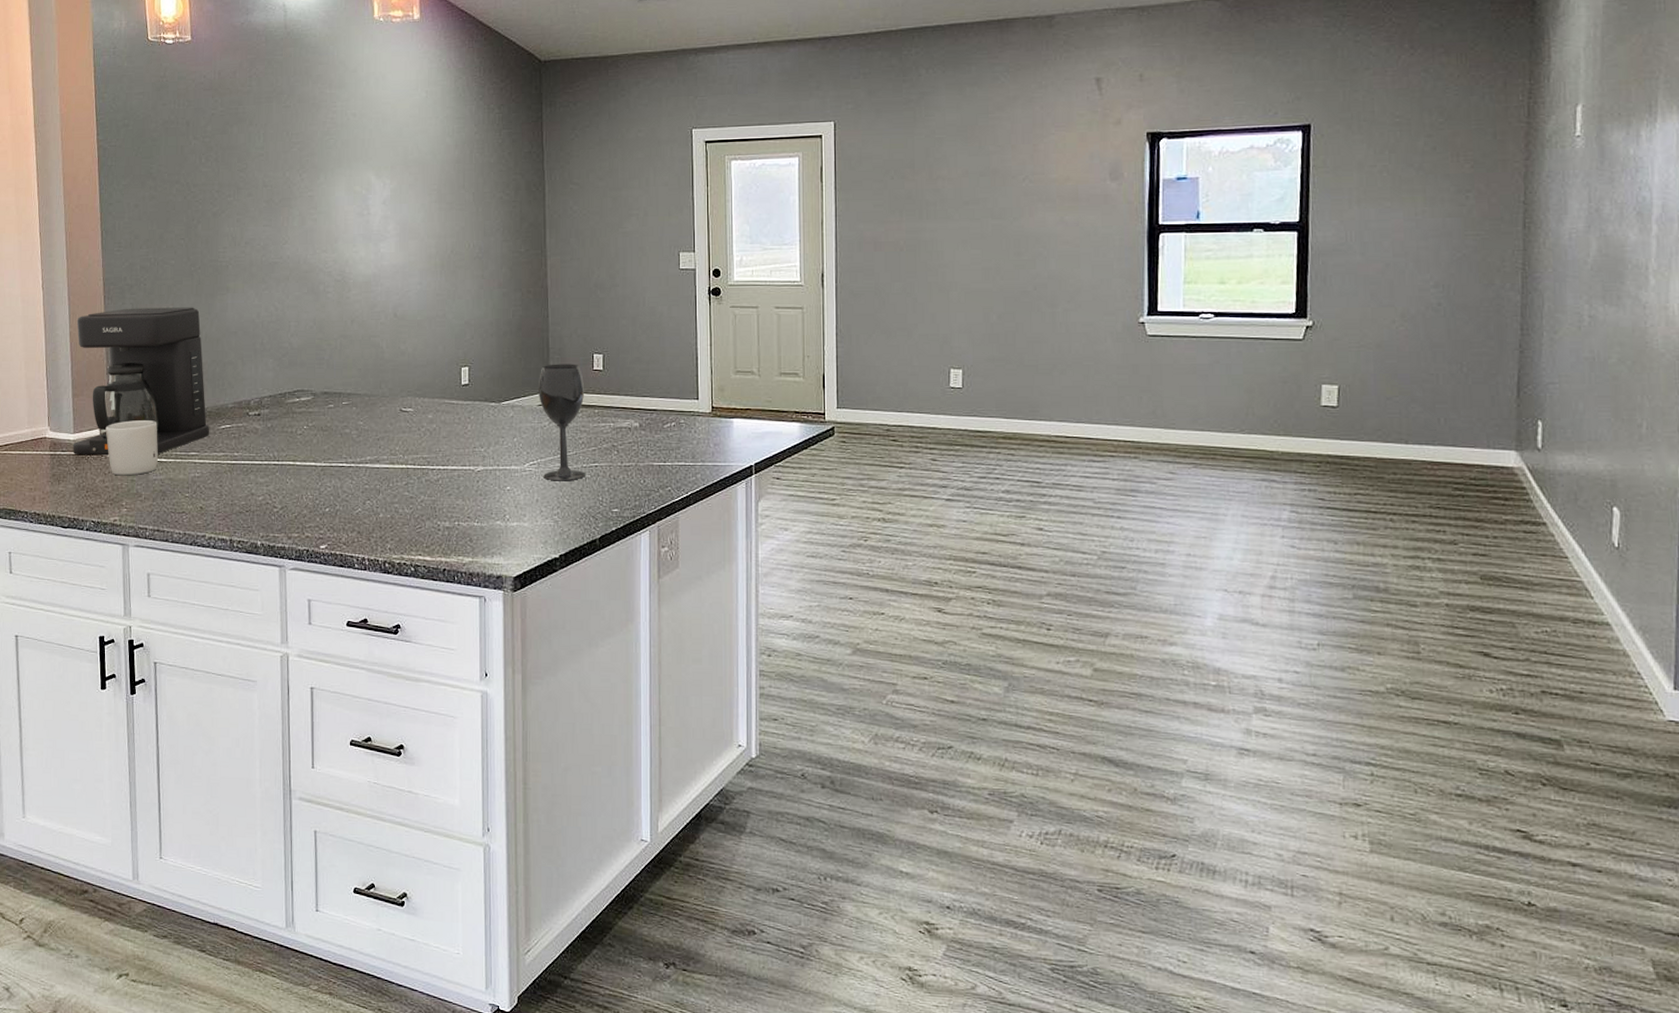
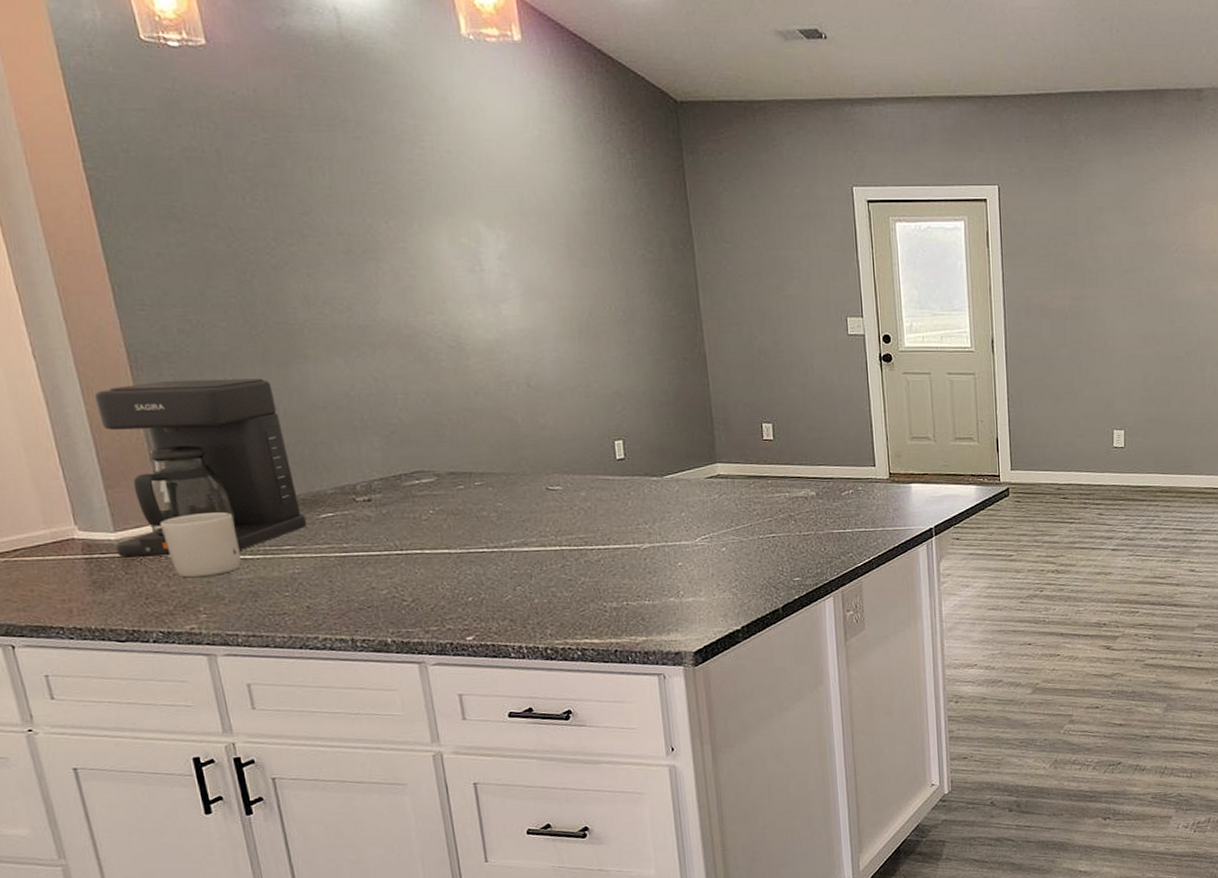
wine glass: present [539,364,585,481] -> none [704,434,763,554]

